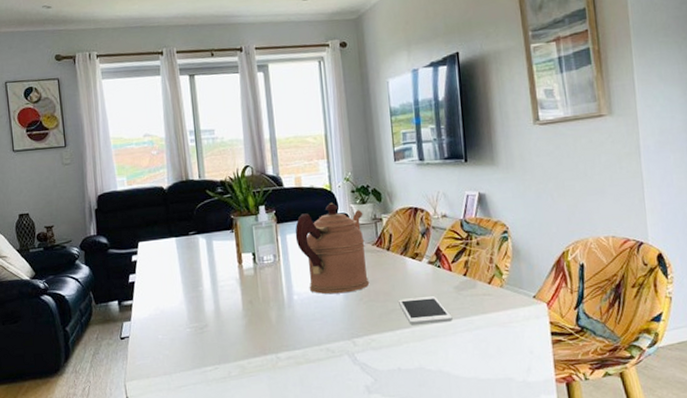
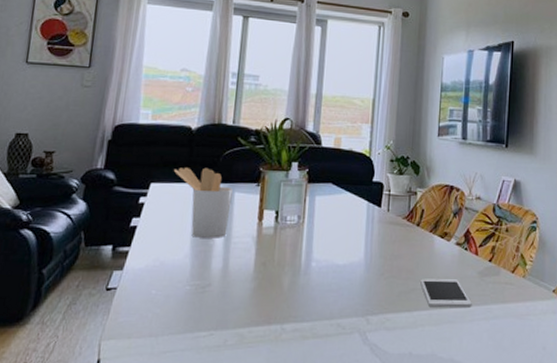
utensil holder: none [155,222,213,286] -> present [173,167,233,238]
coffeepot: present [295,202,370,295] -> none [324,168,399,266]

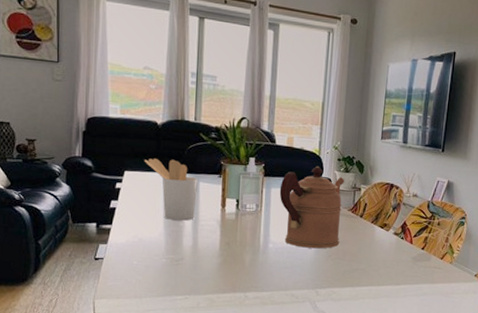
coffeepot: none [324,168,399,266] -> present [279,166,345,249]
cell phone: present [420,278,472,308] -> none [362,261,406,286]

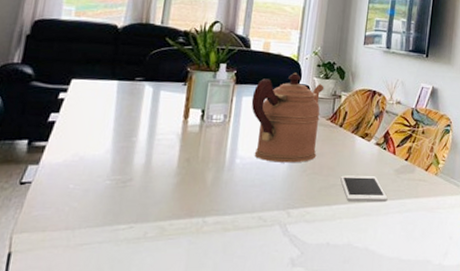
utensil holder: present [144,158,198,221] -> none [96,65,159,135]
cell phone: none [362,261,406,286] -> present [340,175,388,203]

